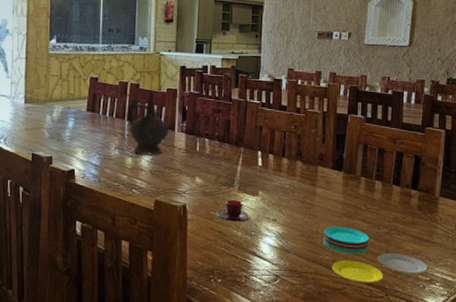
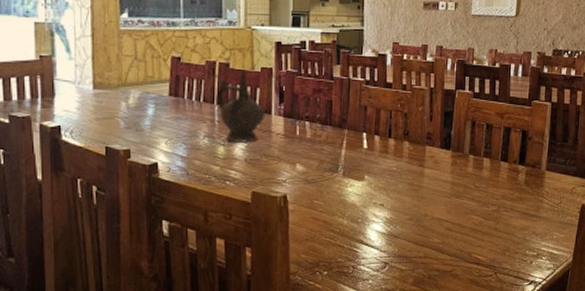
teacup: present [216,200,251,222] -> none [320,187,357,210]
plate: present [322,226,428,284] -> none [431,208,535,263]

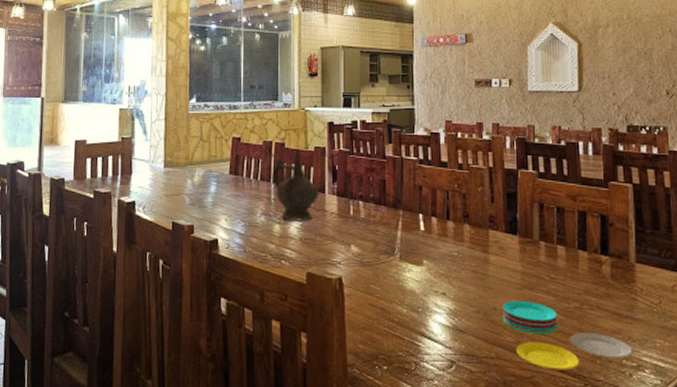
plate: none [431,208,535,263] -> present [502,301,633,371]

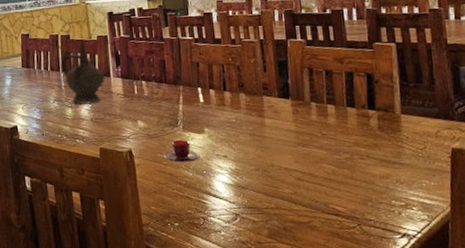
teacup: none [376,271,417,297] -> present [164,140,200,163]
plate: present [502,301,633,371] -> none [279,156,401,215]

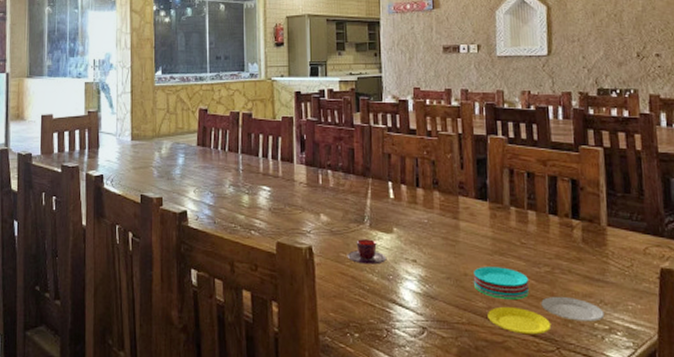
ceremonial vessel: present [61,39,105,105] -> none [240,119,288,191]
plate: none [279,156,401,215] -> present [473,267,605,335]

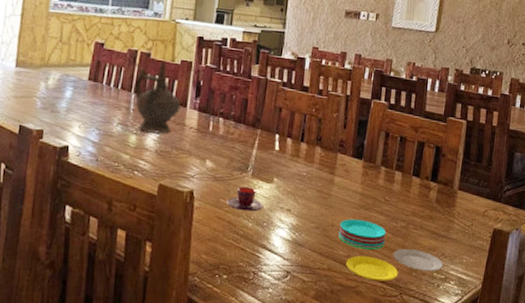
ceremonial vessel: none [240,119,288,191] -> present [133,60,181,134]

